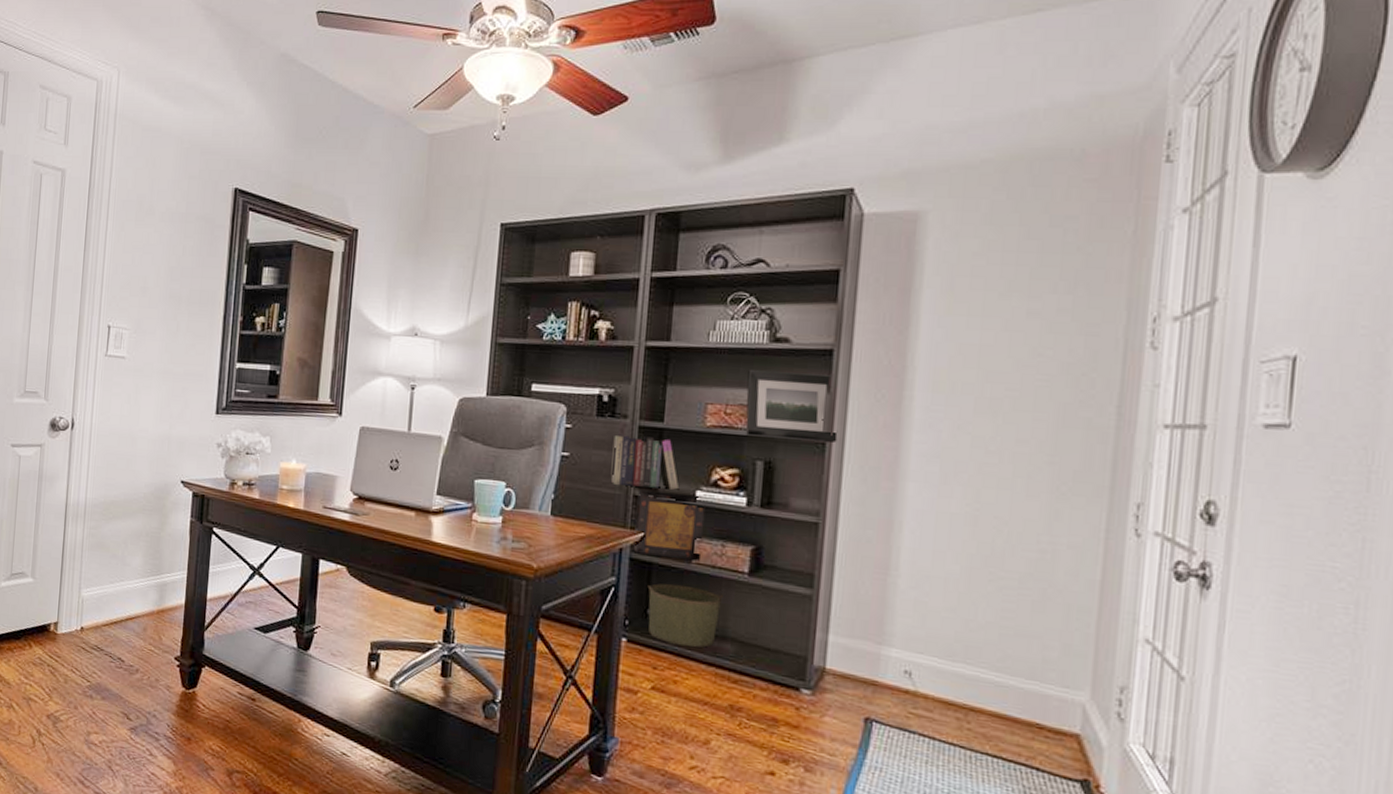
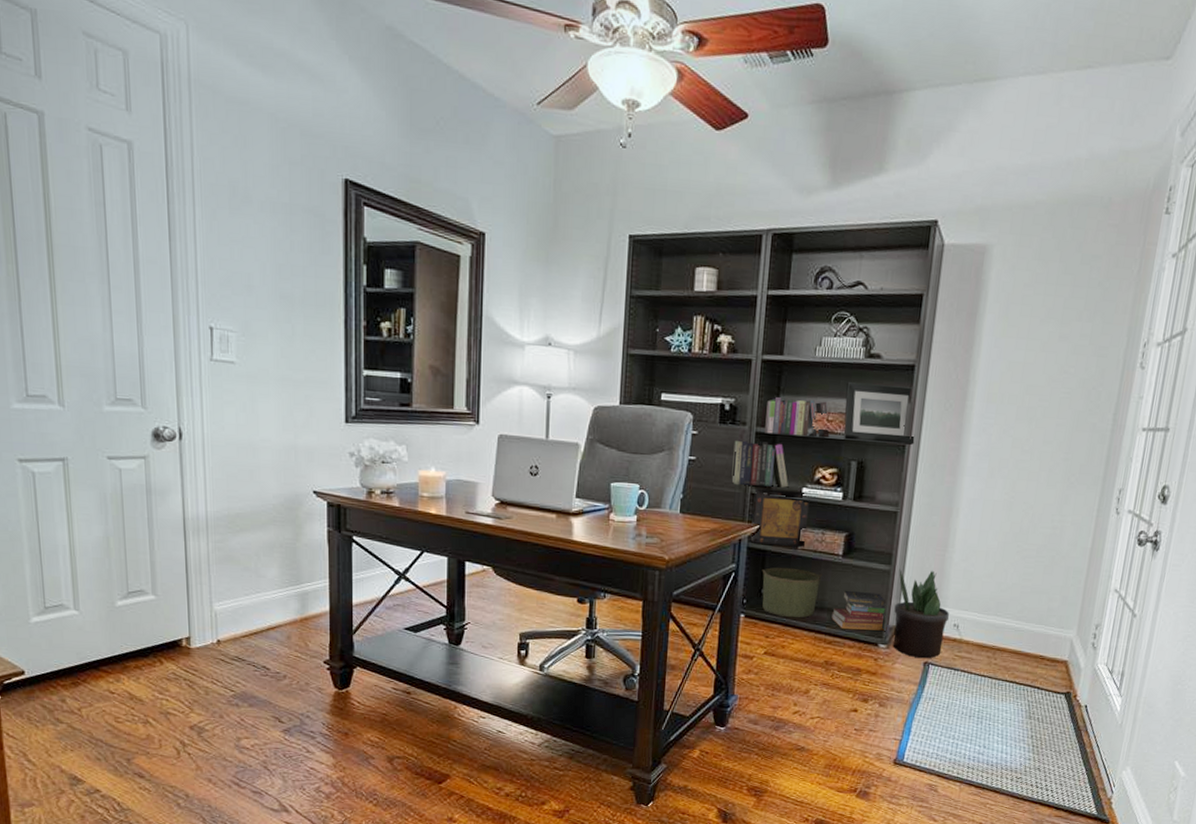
books: none [649,387,729,434] -> present [765,397,830,438]
books: none [737,616,811,672] -> present [831,590,887,631]
planter: none [820,594,897,714] -> present [892,569,949,659]

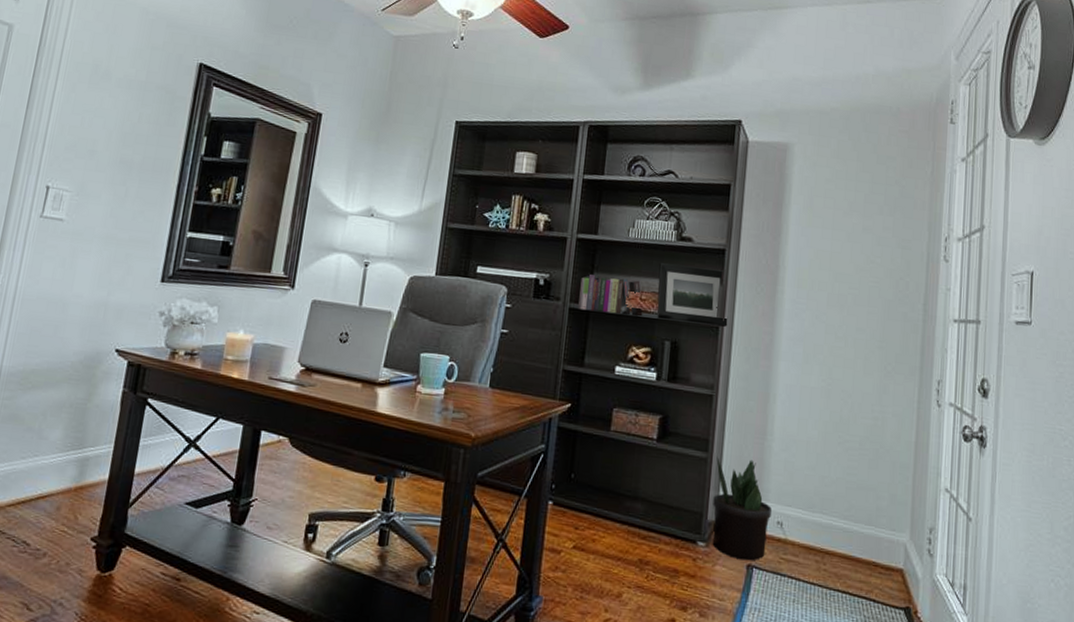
books: present [731,440,789,489] -> none [543,315,602,366]
decorative box: present [750,488,810,546] -> none [561,365,623,428]
basket: present [762,567,822,618] -> none [572,449,636,508]
books: present [831,590,887,631] -> none [646,478,706,527]

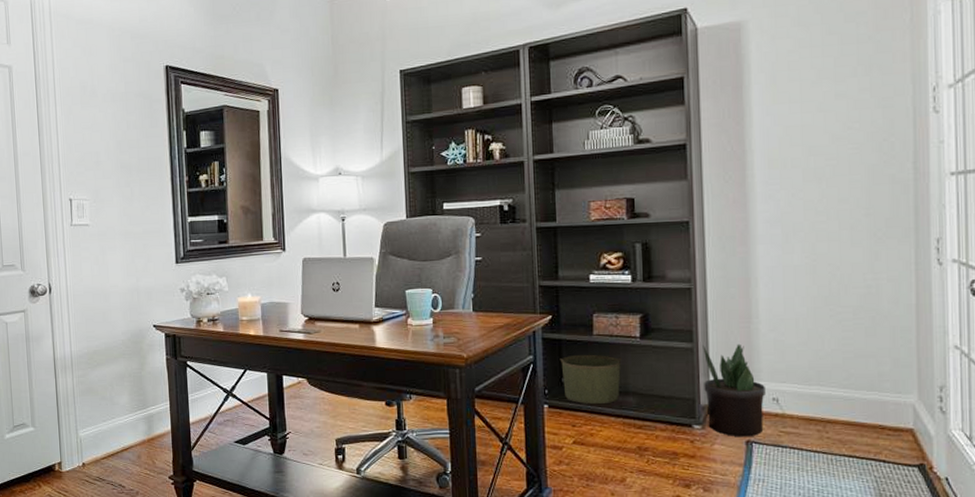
basket: none [572,449,636,508] -> present [560,354,622,405]
books: present [578,274,643,317] -> none [544,190,610,228]
picture frame: present [656,263,728,327] -> none [620,165,698,224]

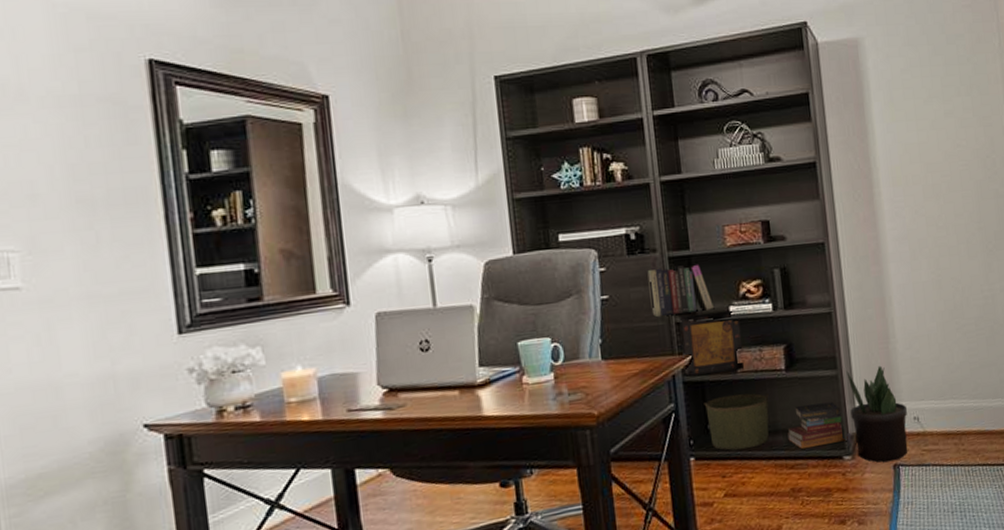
books: none [517,234,576,280] -> present [647,264,715,318]
decorative box: none [542,278,601,334] -> present [679,310,745,377]
books: none [638,372,699,413] -> present [788,401,848,450]

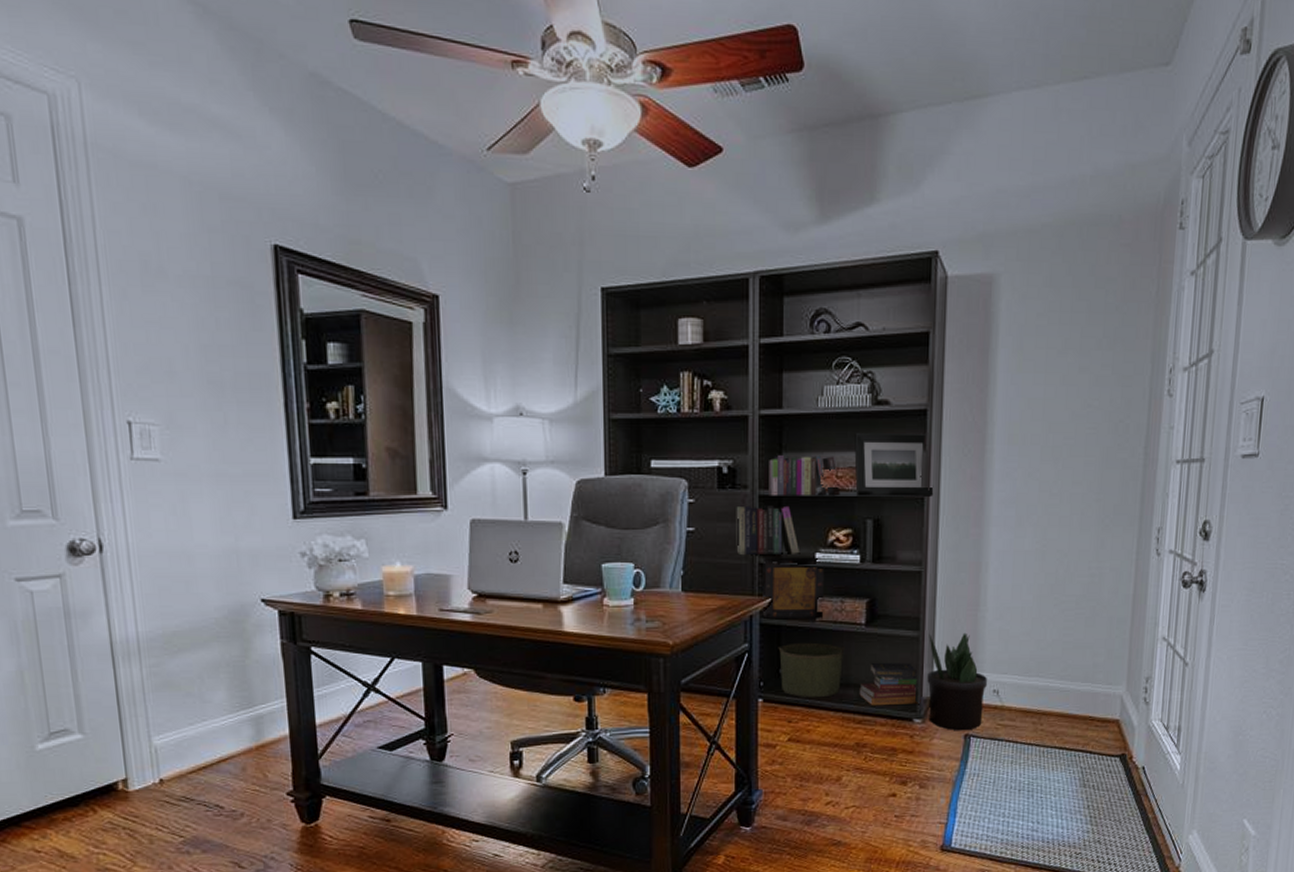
books: none [674,213,746,257] -> present [769,455,841,496]
picture frame: none [752,184,833,248] -> present [854,433,934,497]

